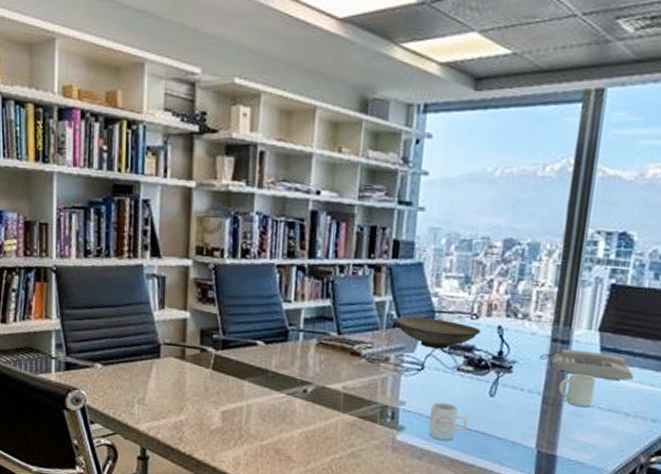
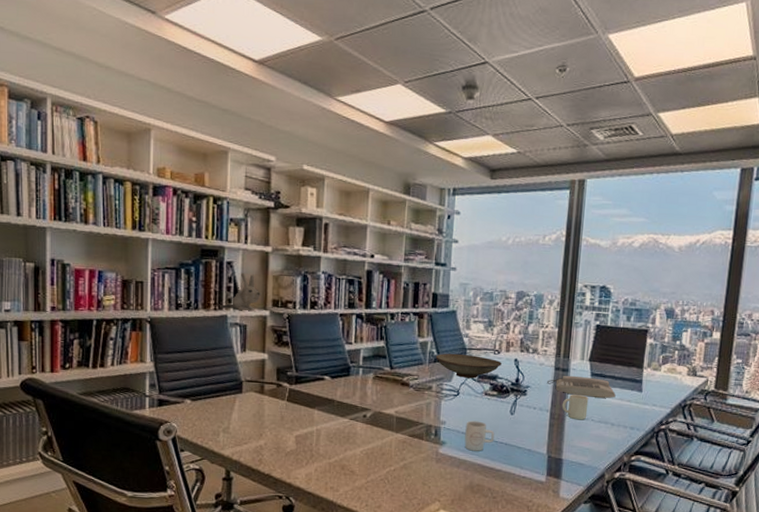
decorative sculpture: none [132,212,183,260] -> present [218,272,262,312]

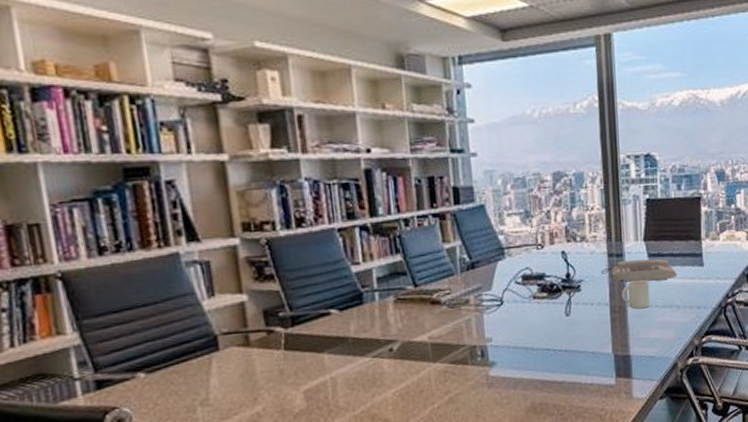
decorative sculpture: present [218,272,262,312] -> none [162,192,225,245]
decorative bowl: present [435,353,502,379] -> none [468,254,547,283]
mug: present [464,420,495,451] -> none [516,330,552,367]

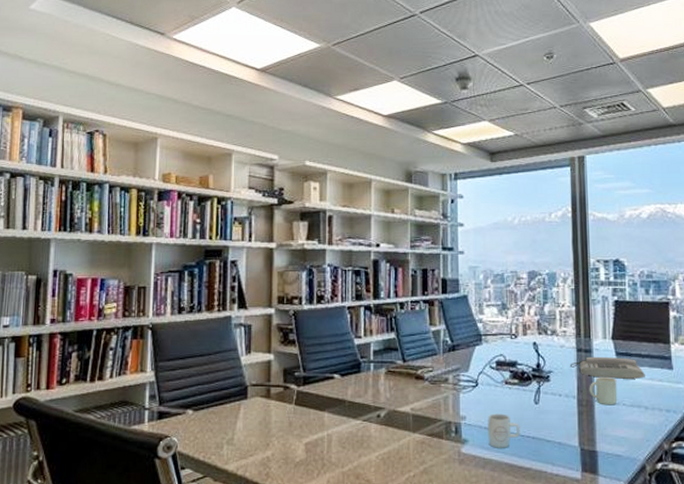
mug: none [516,330,552,367] -> present [488,413,520,448]

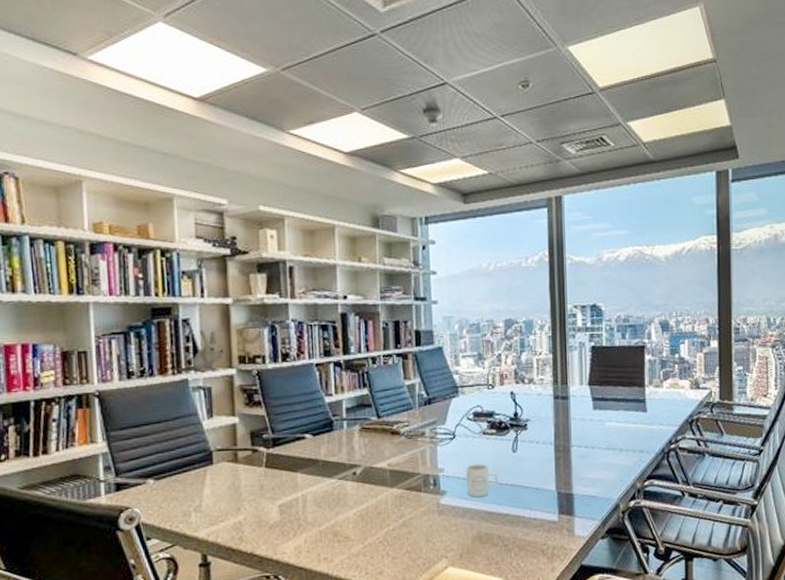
decorative sculpture: none [221,270,267,311] -> present [176,329,225,373]
telephone: present [571,356,645,379] -> none [548,402,620,424]
mug: present [589,376,618,406] -> none [565,422,594,450]

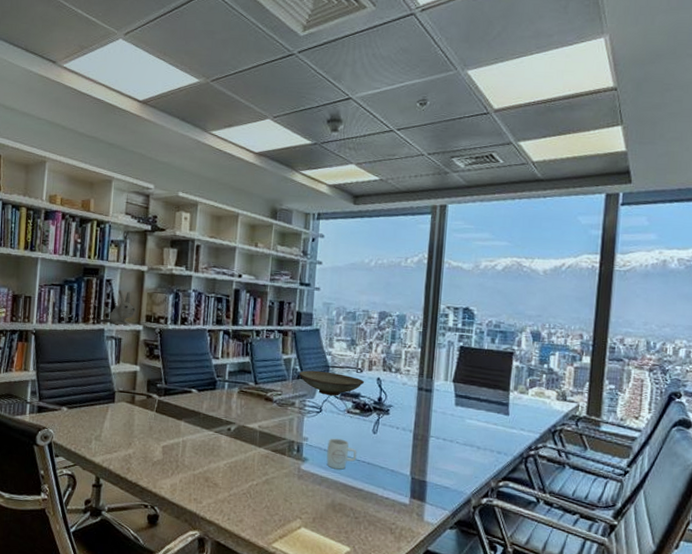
decorative bowl: none [425,392,497,419] -> present [299,370,364,396]

